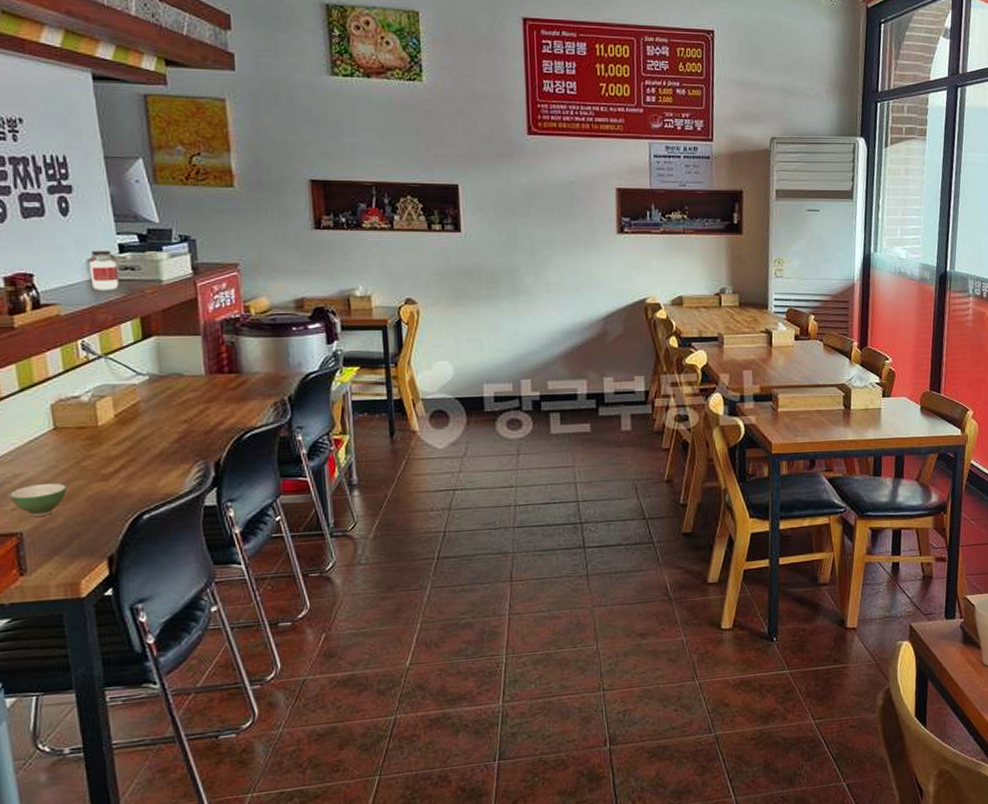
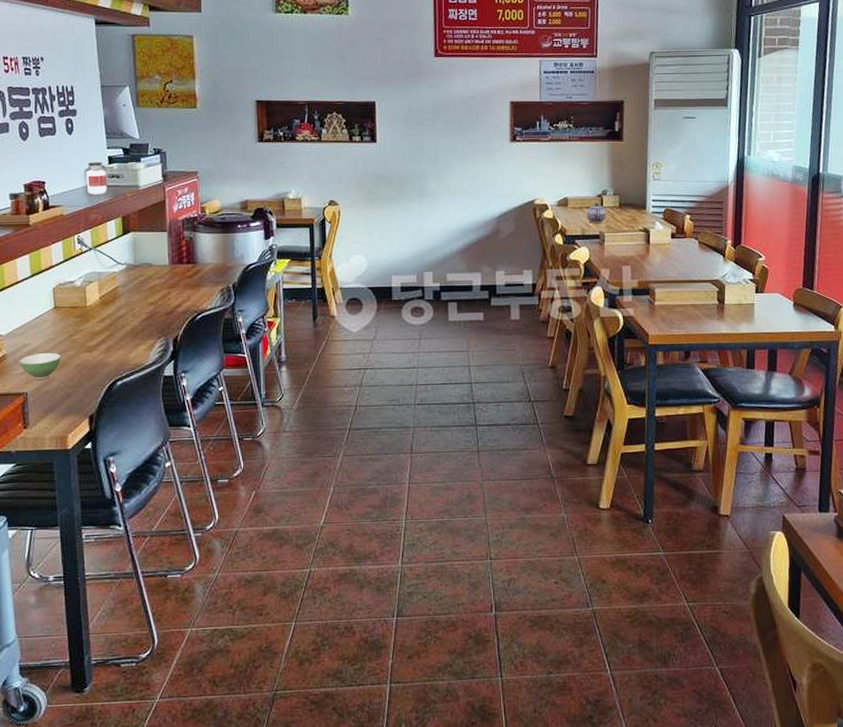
teapot: none [703,302,725,324] -> present [586,203,606,223]

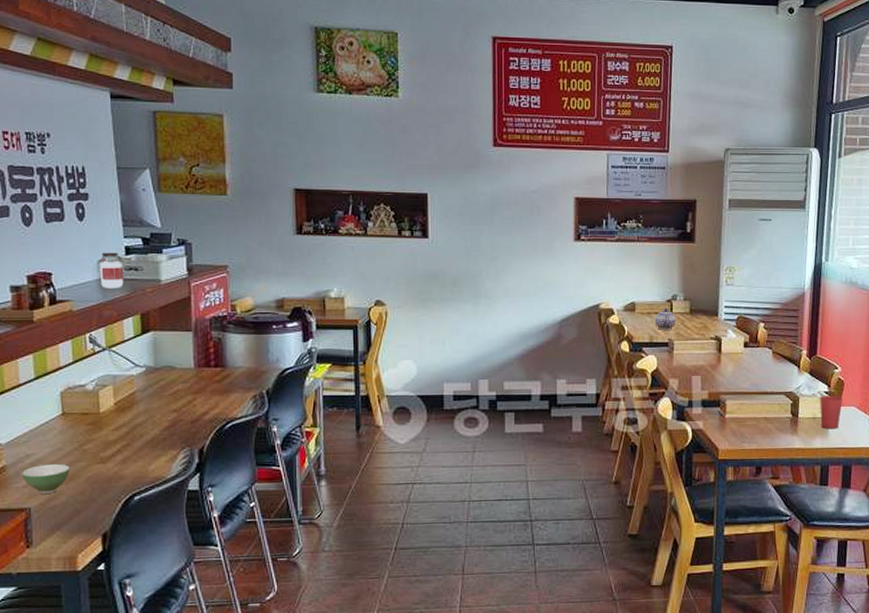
cup: none [745,283,767,315] -> present [820,396,843,429]

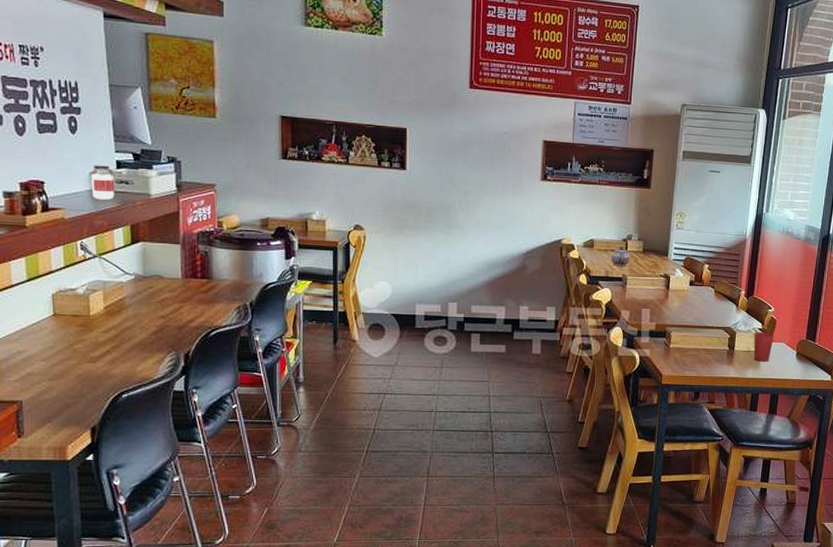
bowl: present [21,463,71,495] -> none [13,360,62,389]

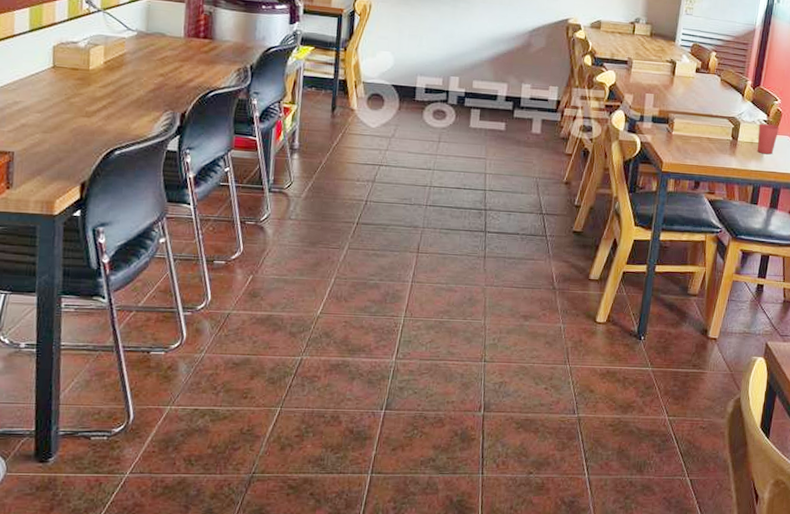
teapot: present [610,247,630,266] -> none [617,29,637,50]

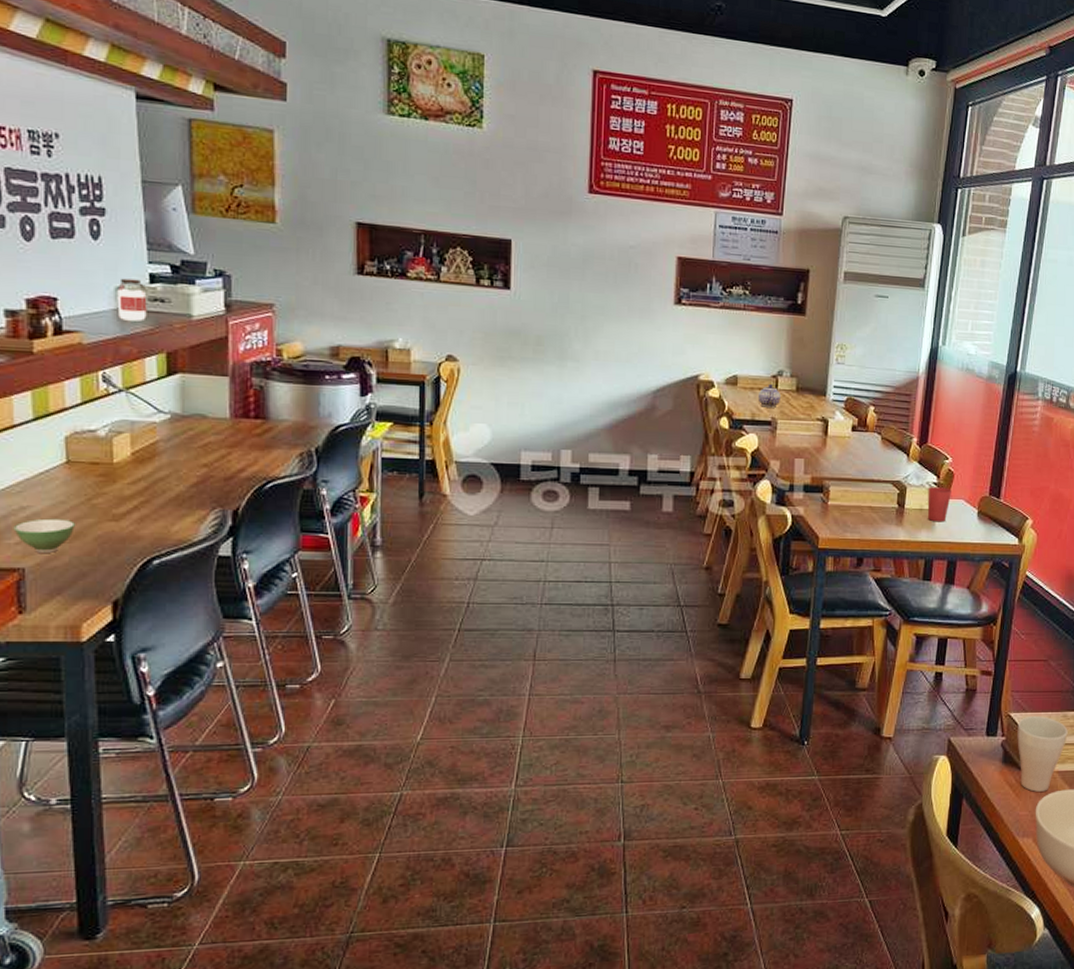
bowl: none [7,112,57,141] -> present [13,518,77,554]
teapot: none [617,29,637,50] -> present [757,384,781,408]

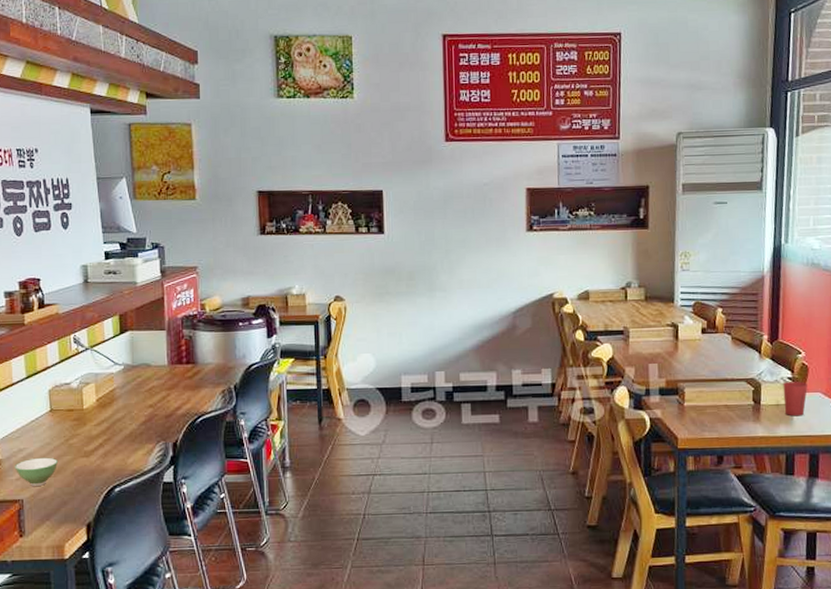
jar: present [117,278,147,321] -> none [82,257,104,292]
teapot: present [757,384,781,408] -> none [609,296,631,318]

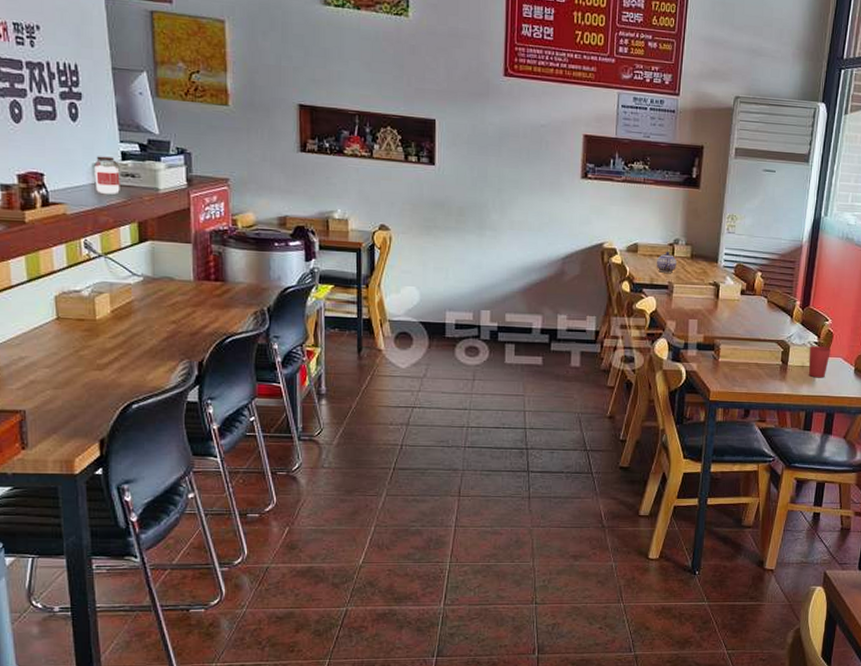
bowl: present [14,457,59,487] -> none [14,367,67,398]
jar: none [82,257,104,292] -> present [94,156,120,194]
teapot: none [609,296,631,318] -> present [656,252,677,273]

